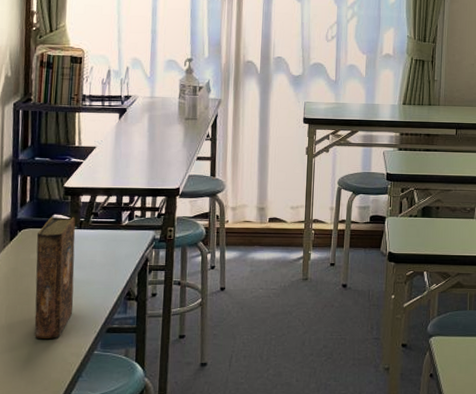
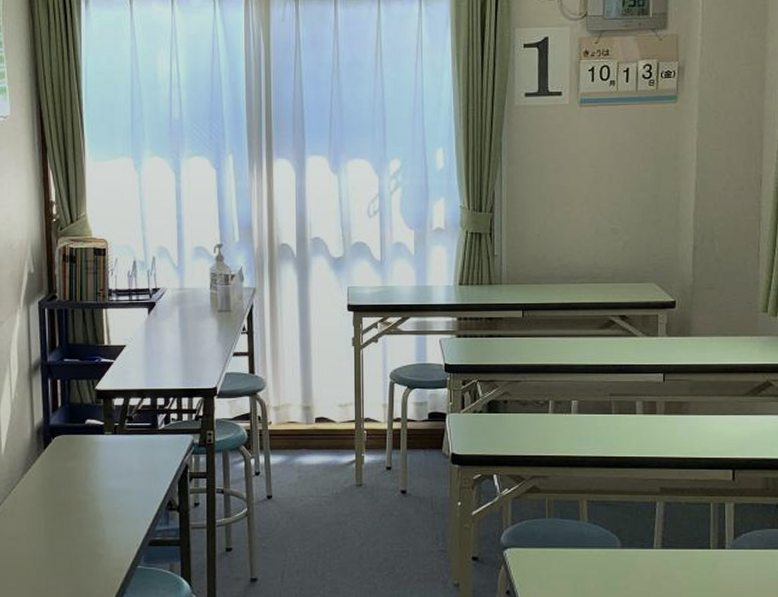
book: present [34,216,75,339] -> none [71,421,113,552]

